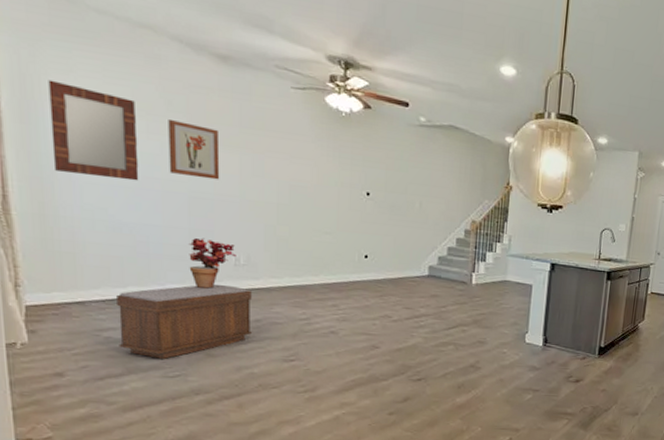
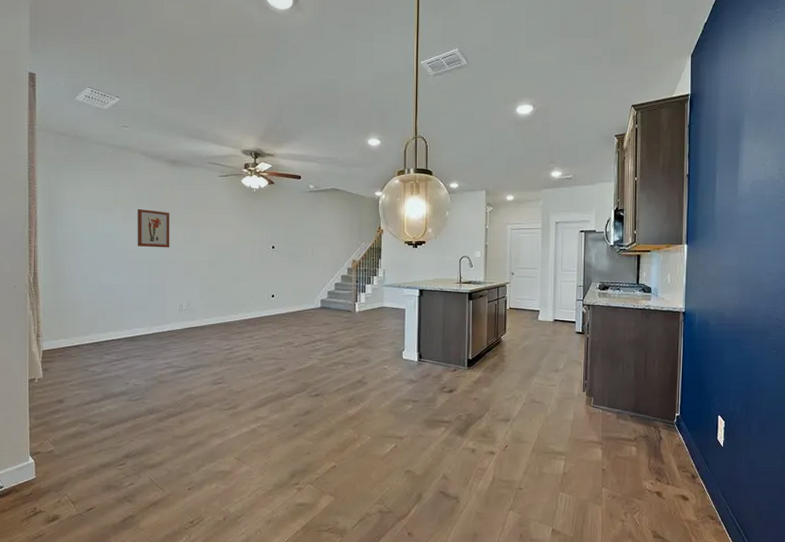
home mirror: present [48,79,139,181] -> none [65,192,118,255]
bench: present [117,284,252,359] -> none [100,325,191,386]
potted plant: present [189,238,236,289] -> none [148,291,180,330]

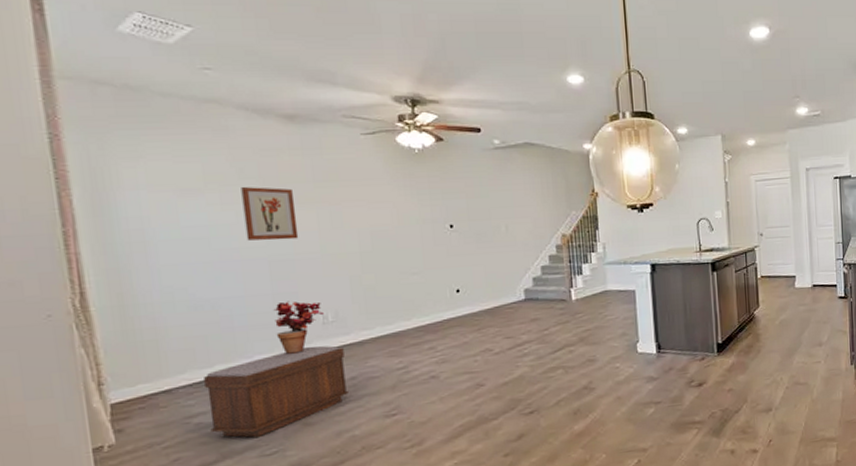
bench: none [100,325,191,386] -> present [204,345,348,438]
potted plant: none [148,291,180,330] -> present [273,301,324,354]

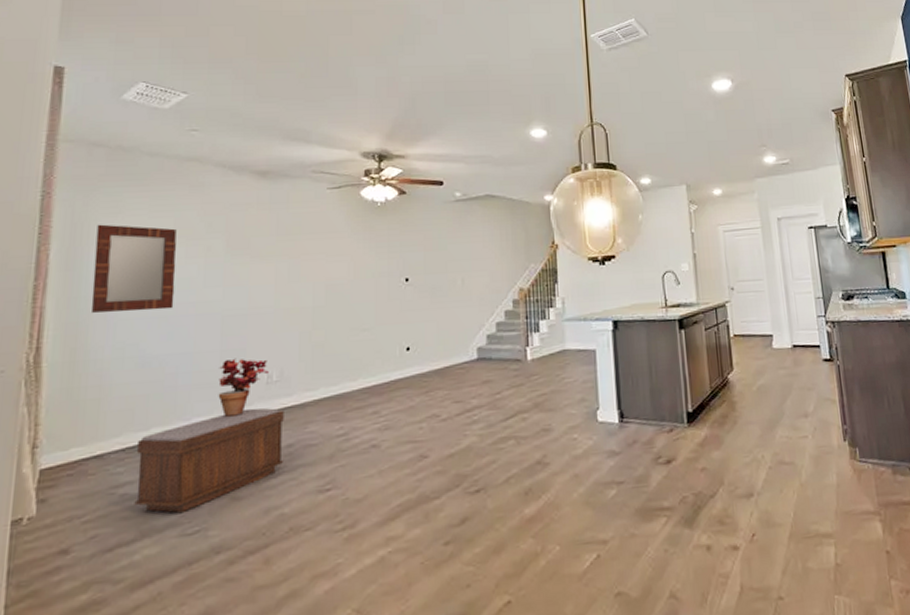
home mirror: none [118,169,217,259] -> present [91,224,177,313]
wall art: present [241,186,299,241] -> none [204,240,256,295]

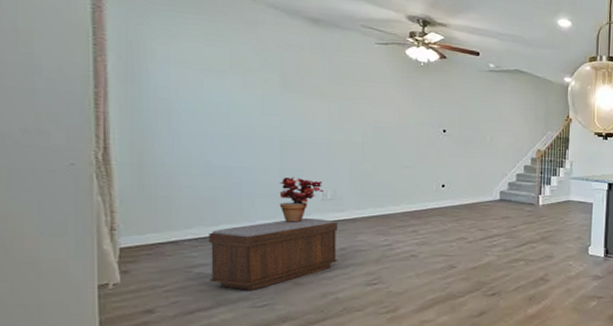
home mirror: present [91,224,177,313] -> none [153,44,235,129]

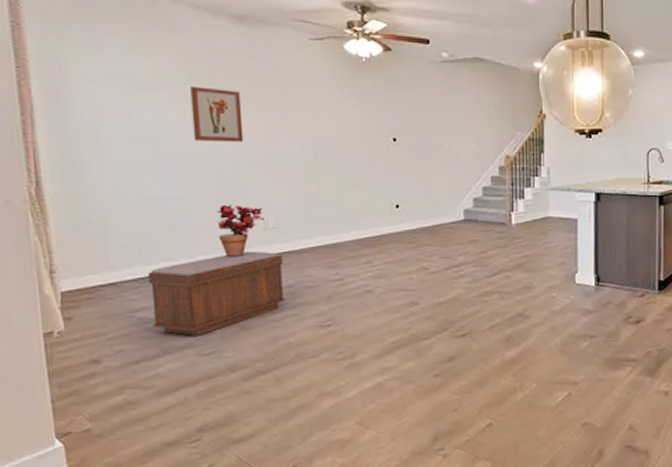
wall art: none [263,73,310,125] -> present [190,85,244,143]

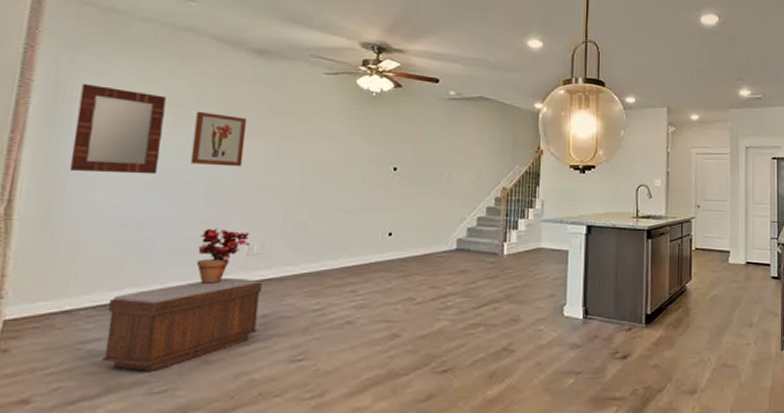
home mirror: none [75,61,165,153] -> present [69,83,166,175]

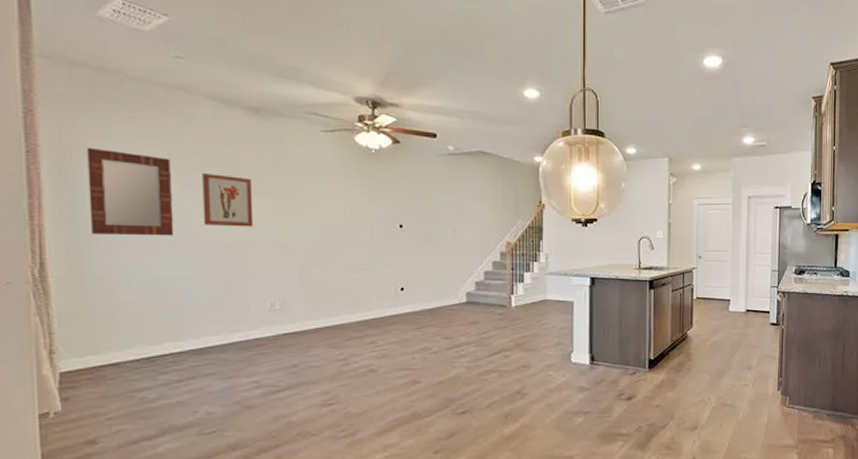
bench: present [101,277,262,371] -> none [151,331,289,415]
potted plant: present [196,228,250,283] -> none [223,286,271,337]

